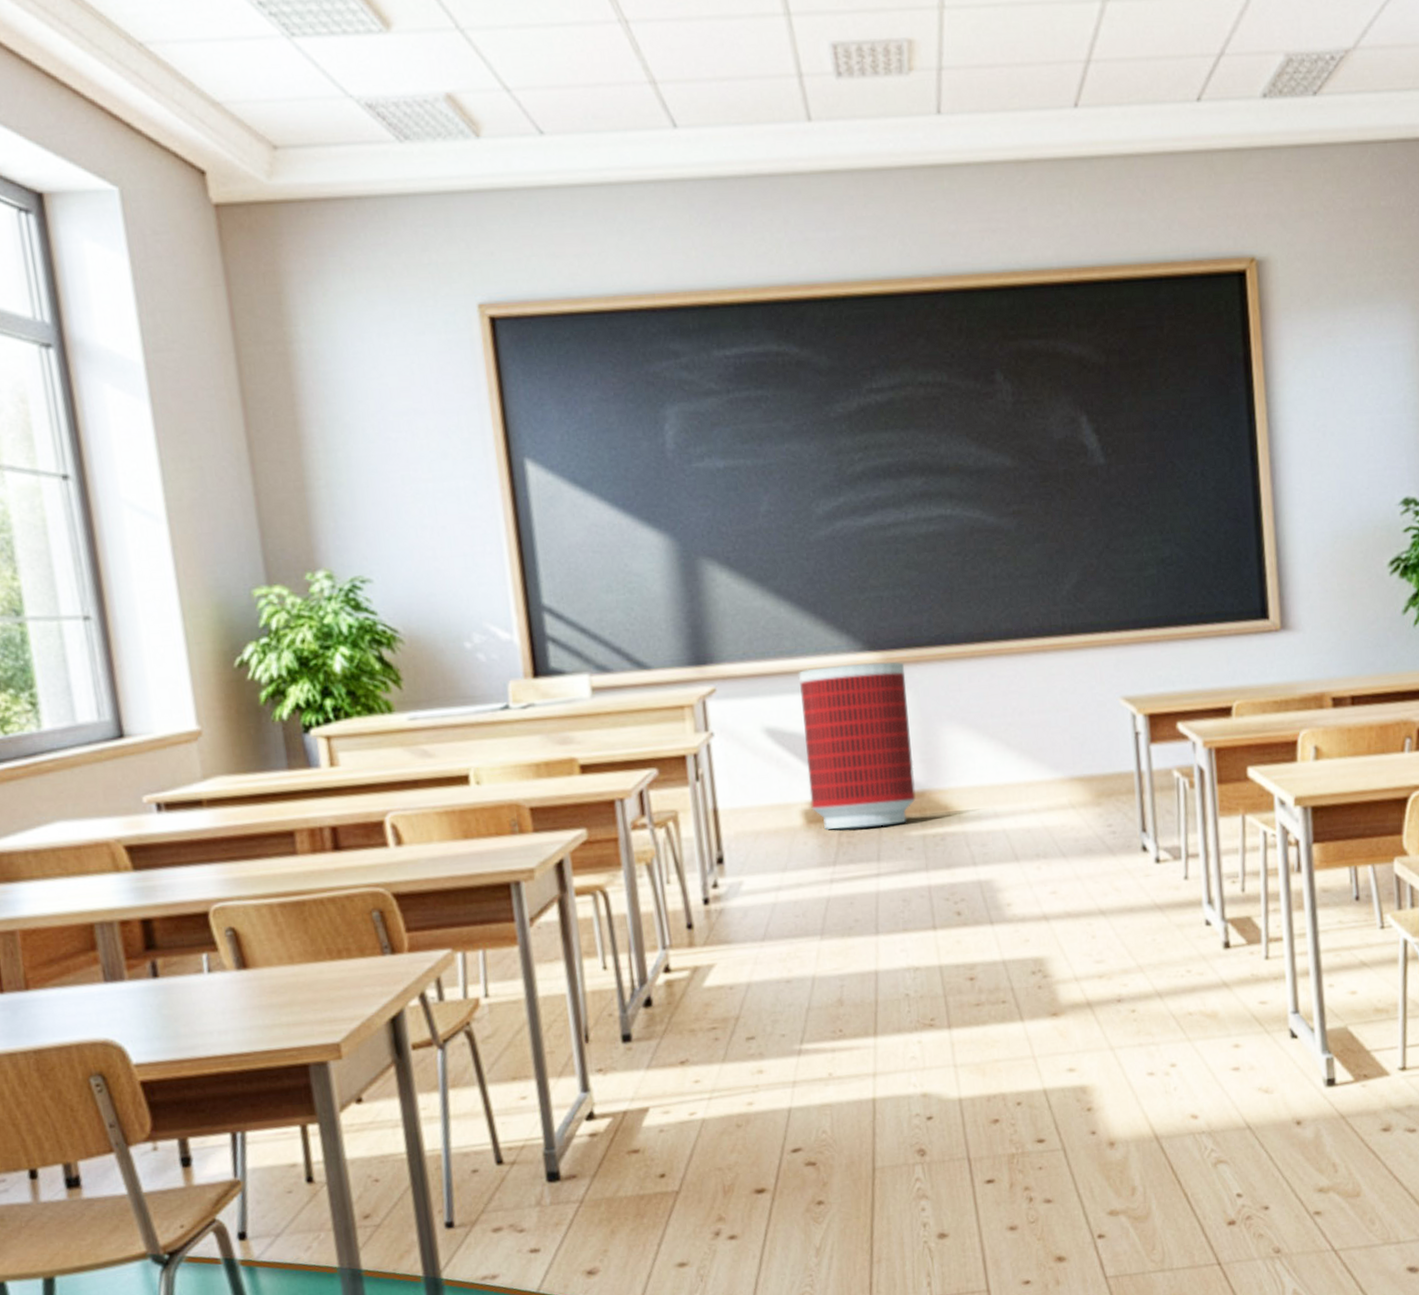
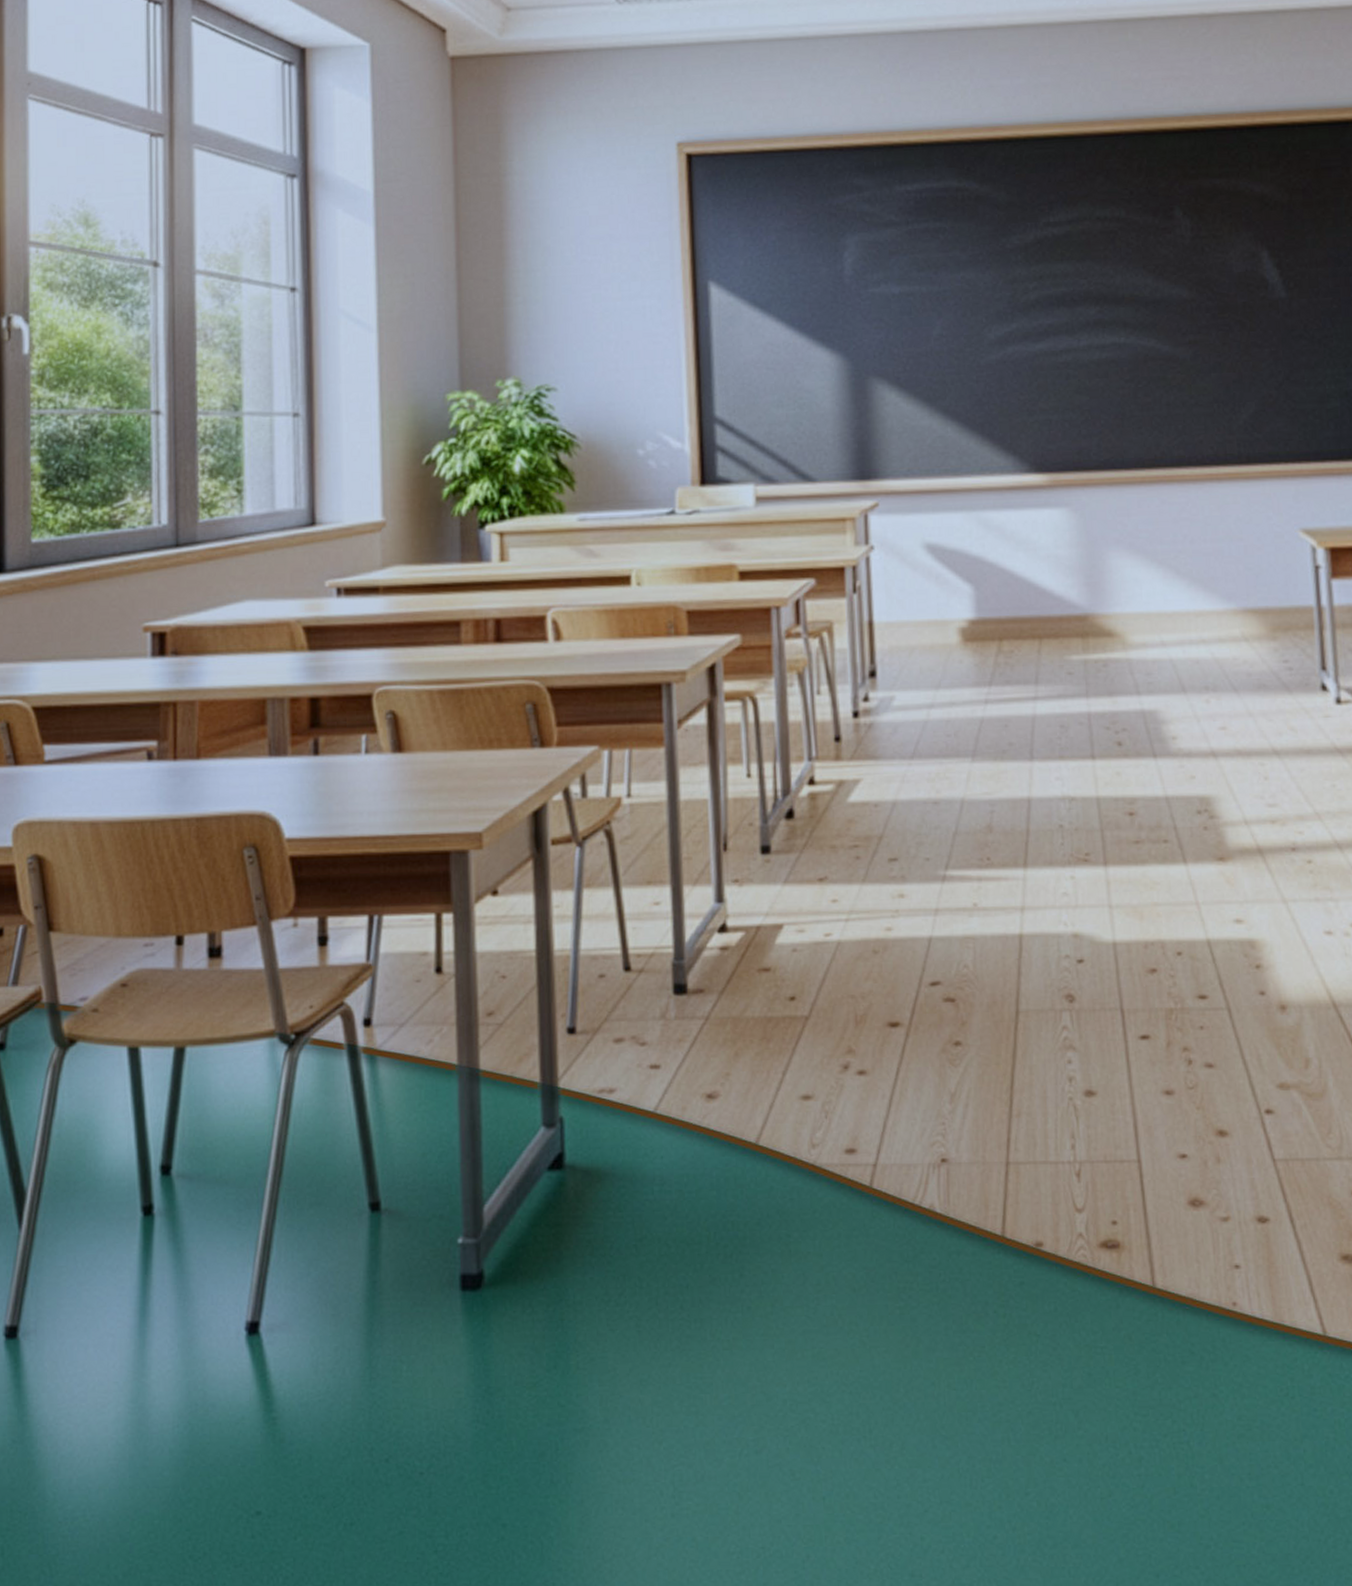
trash can: present [798,661,916,831] -> none [962,483,1078,650]

